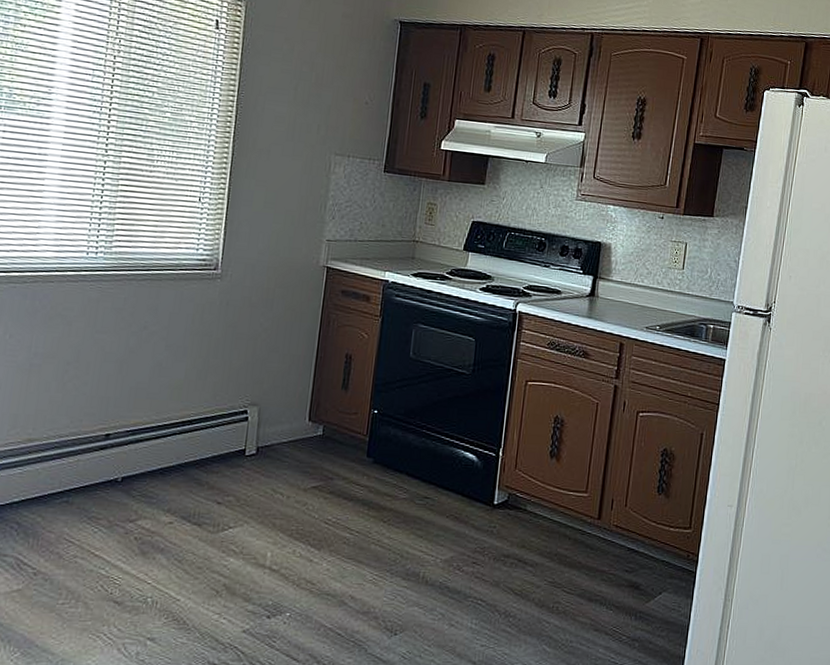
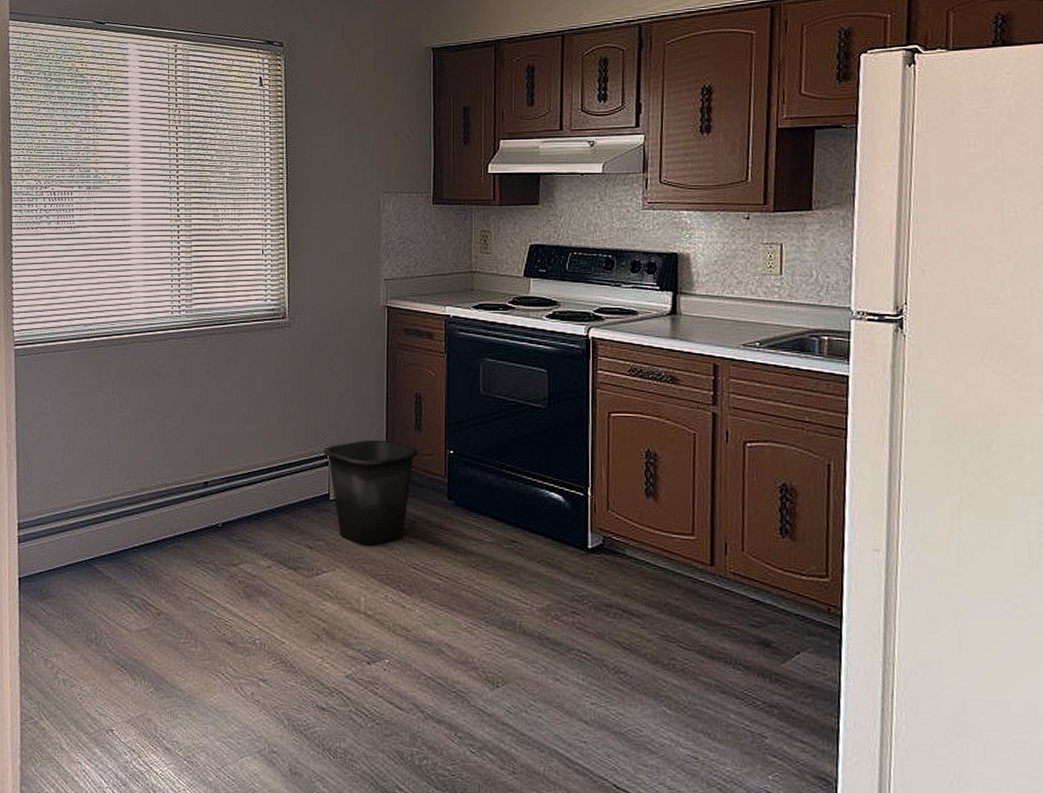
waste bin: none [244,396,343,500] -> present [323,439,419,545]

